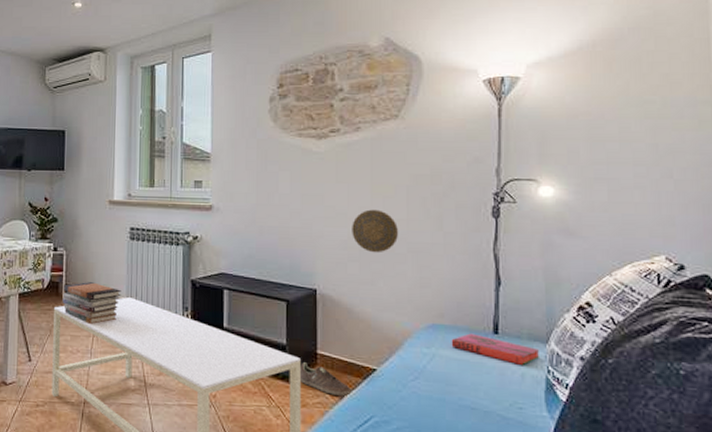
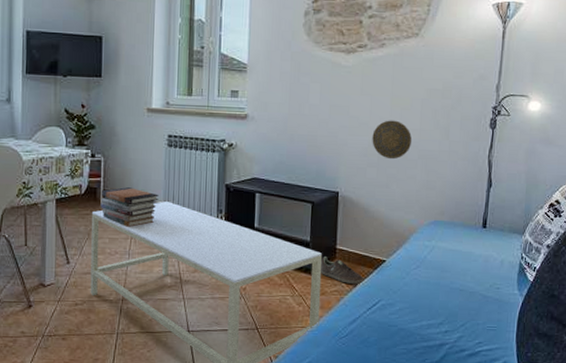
hardback book: present [451,333,540,366] -> none [448,228,517,254]

